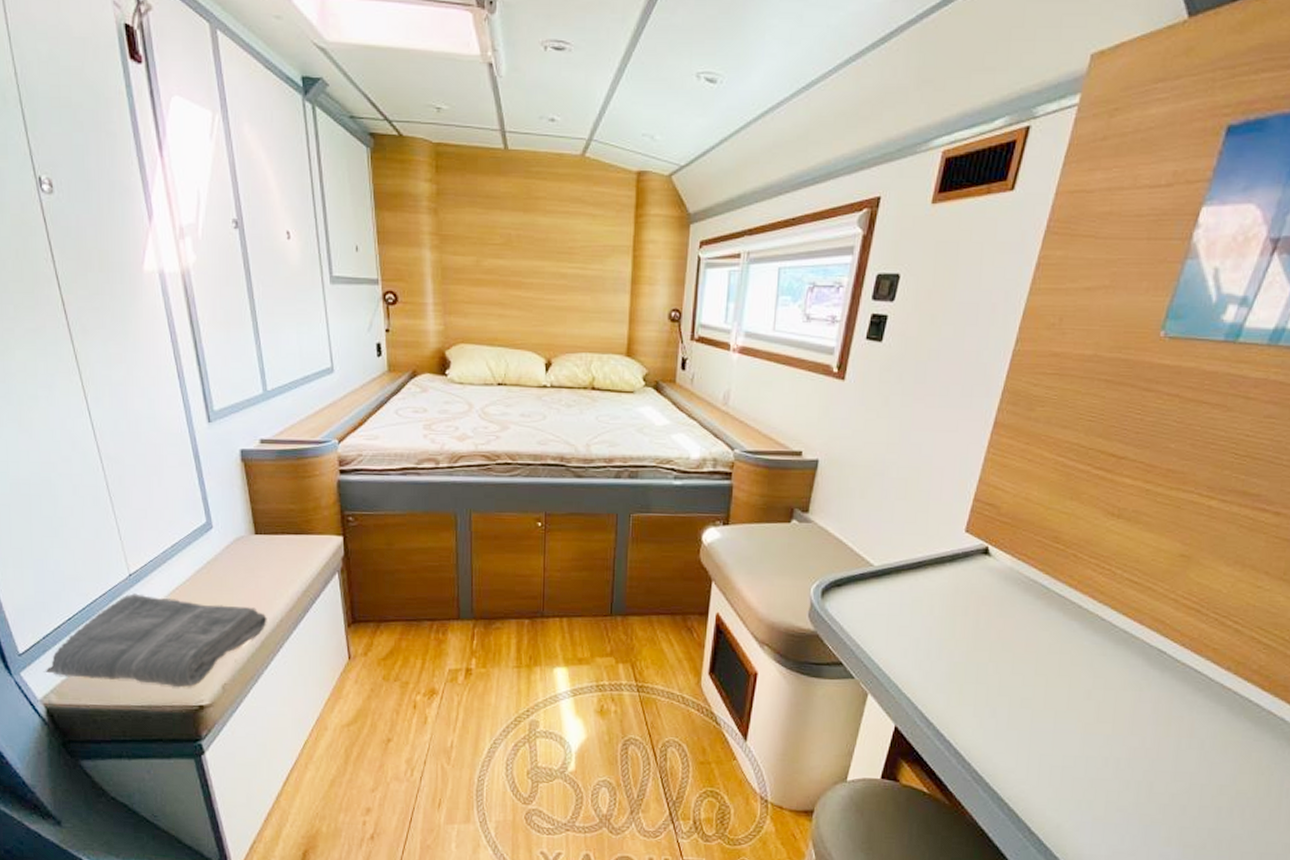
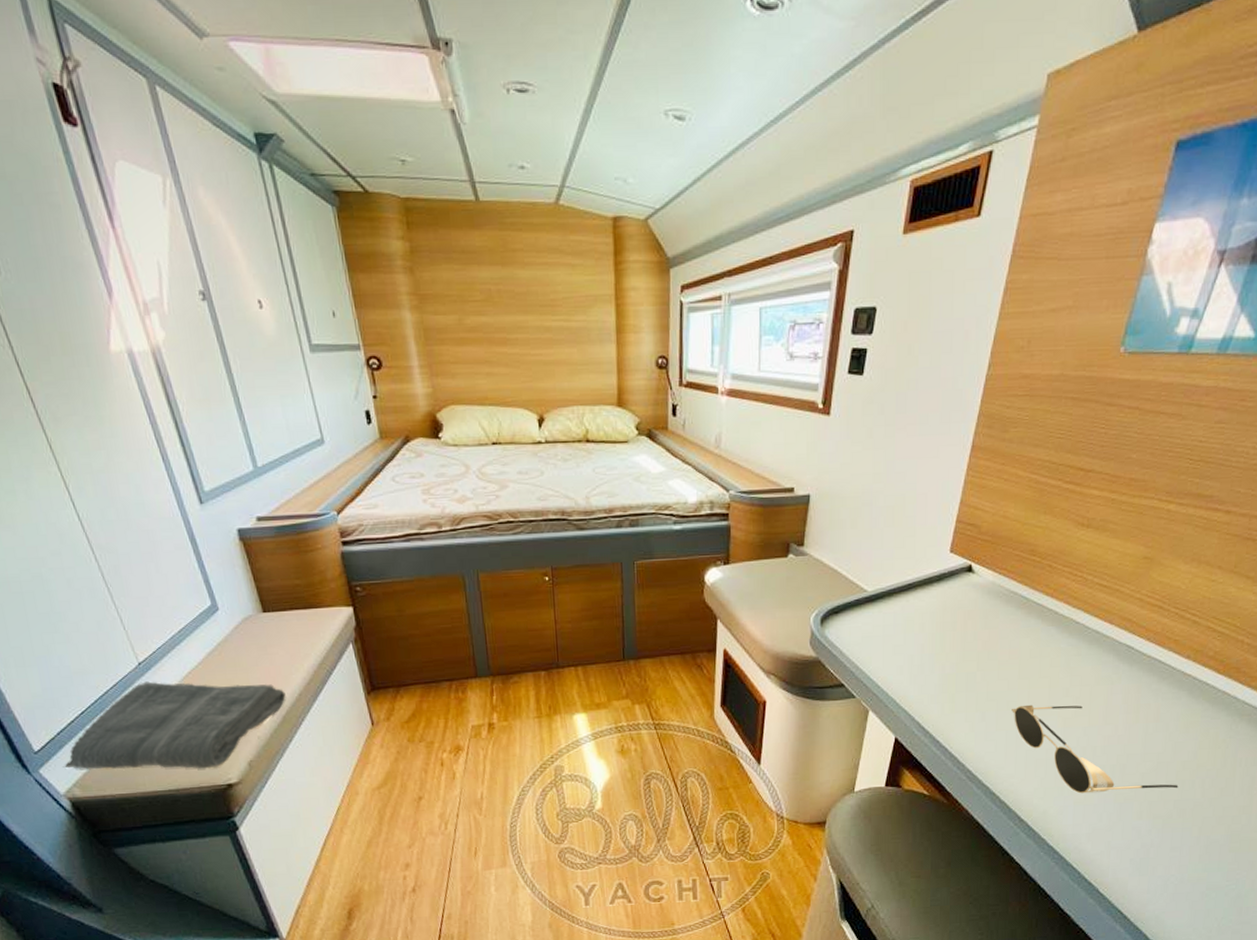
sunglasses: none [1026,704,1214,816] -> present [1012,704,1179,794]

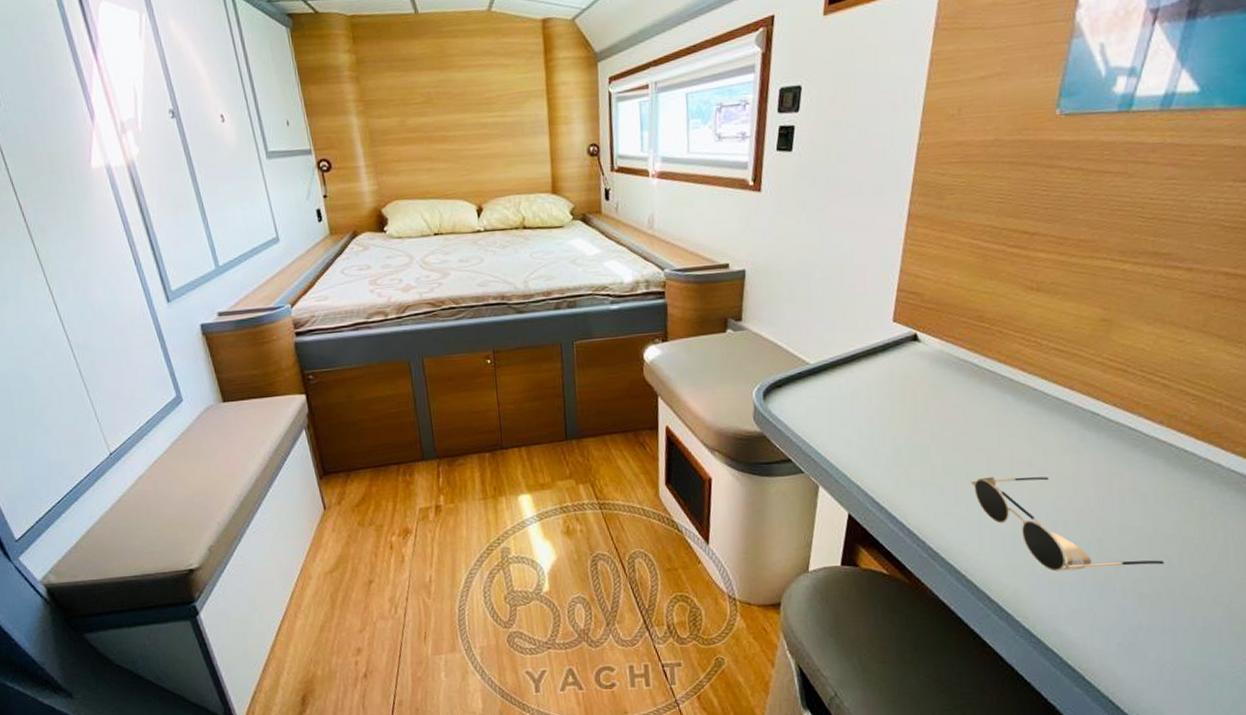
towel: present [63,681,286,770] -> none [40,470,244,557]

